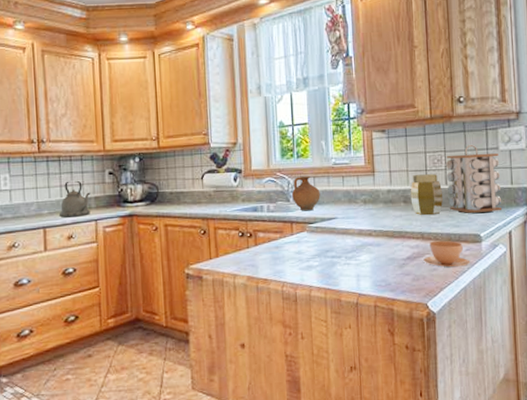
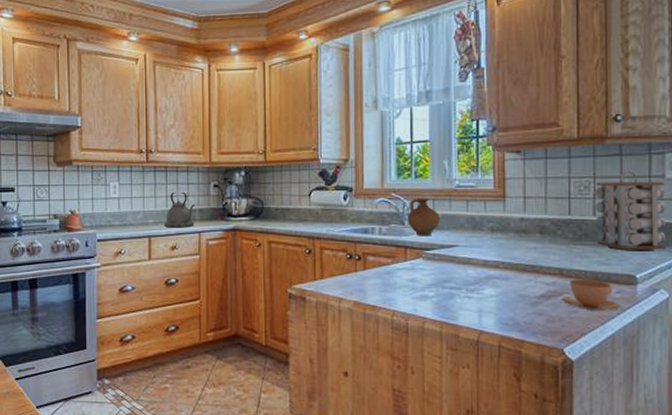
jar: present [410,173,443,216] -> none [548,201,590,250]

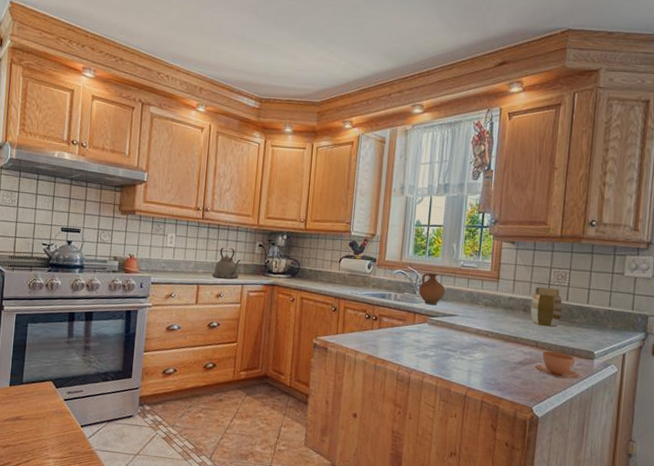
jar: none [548,201,590,250] -> present [530,286,563,327]
spice rack: present [595,170,667,251] -> none [567,266,623,333]

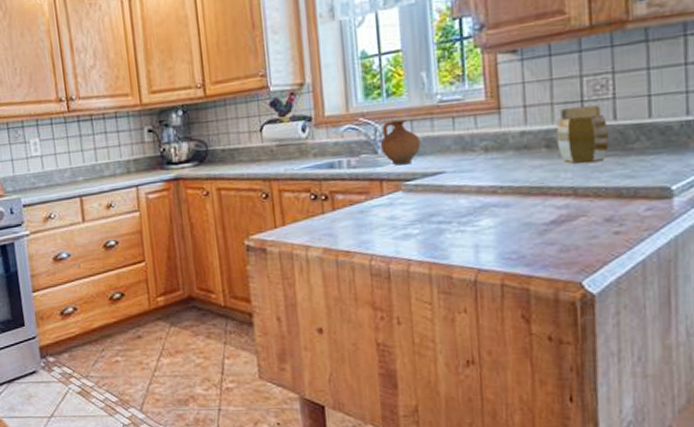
kettle: present [212,247,241,279] -> none [96,141,130,184]
teacup: present [534,351,581,379] -> none [576,197,654,234]

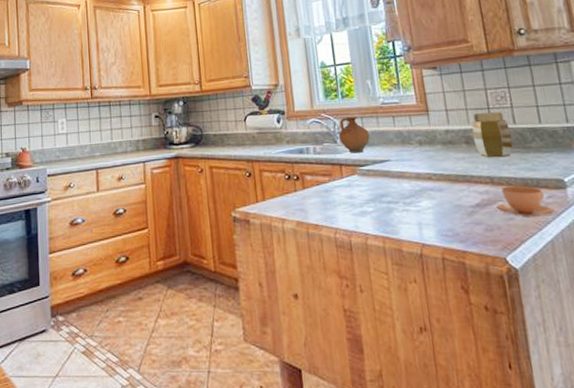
teacup: none [576,197,654,234] -> present [496,185,555,217]

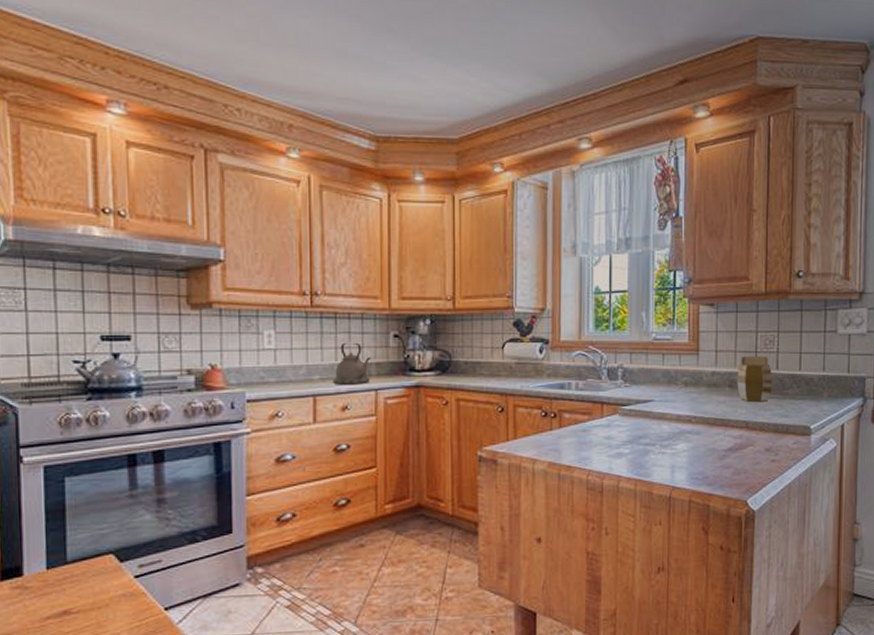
kettle: none [110,124,139,160] -> present [333,342,371,385]
ceramic jug: present [338,116,370,153] -> none [604,351,637,391]
teacup: present [496,185,555,217] -> none [746,431,797,462]

